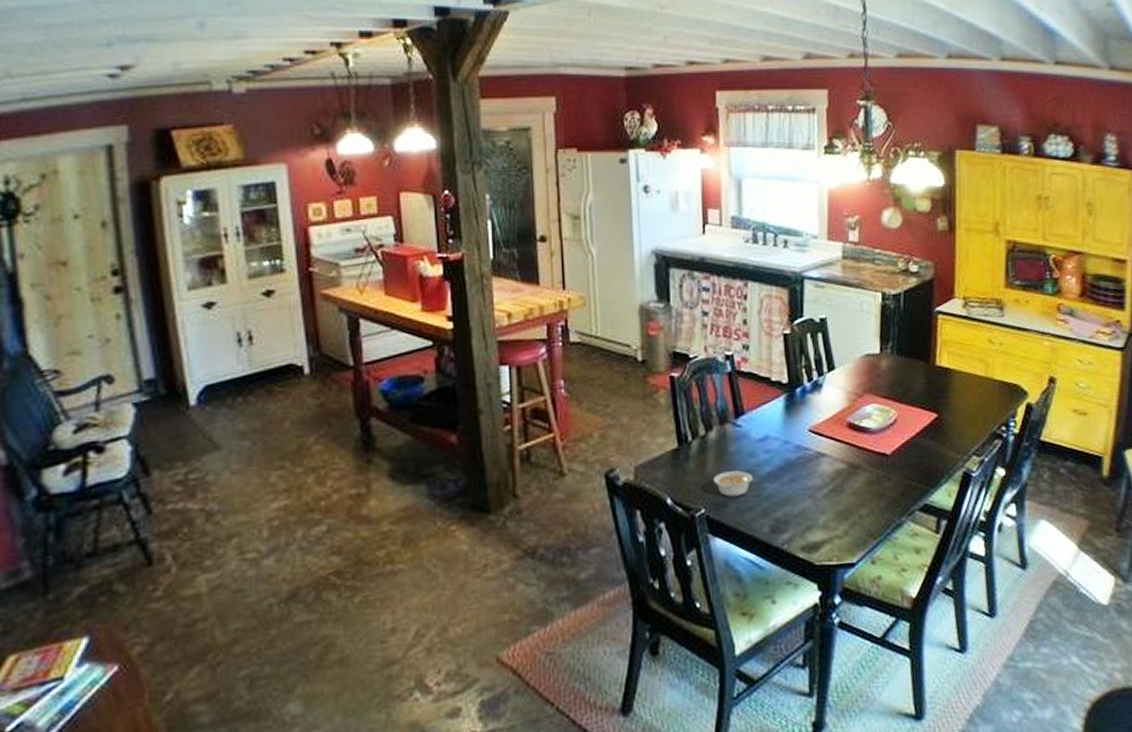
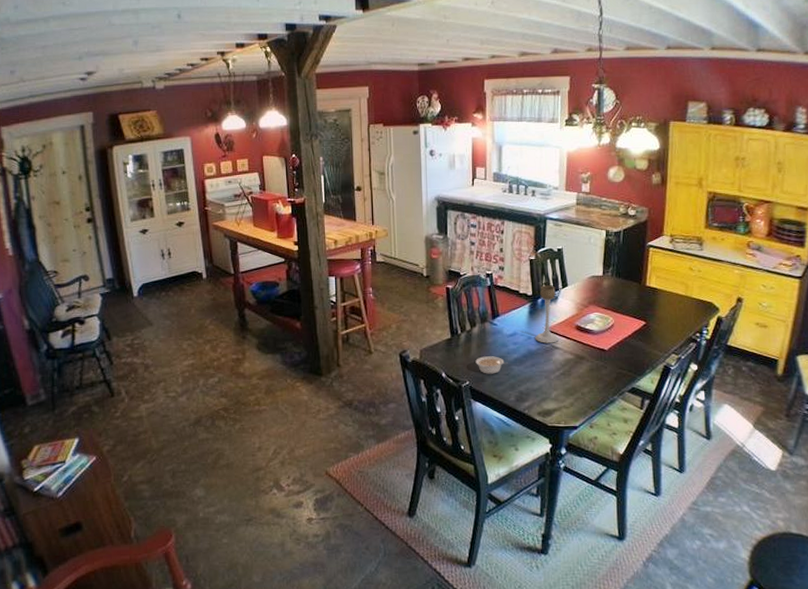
candle holder: none [794,368,826,450] -> present [535,285,559,343]

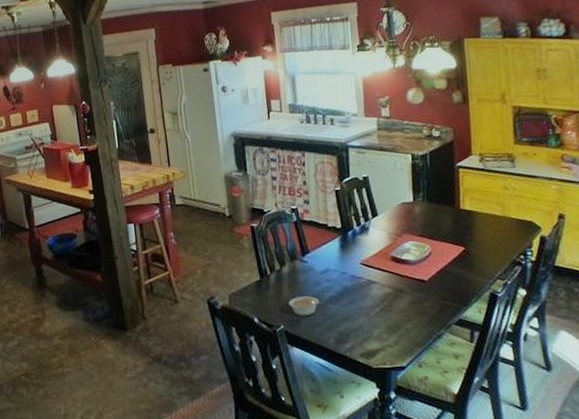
candle holder: present [535,285,559,343] -> none [349,215,375,278]

